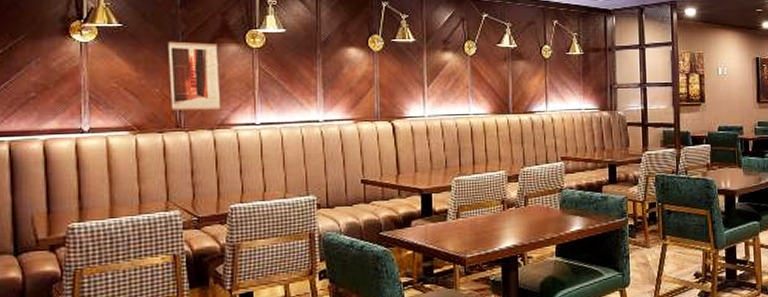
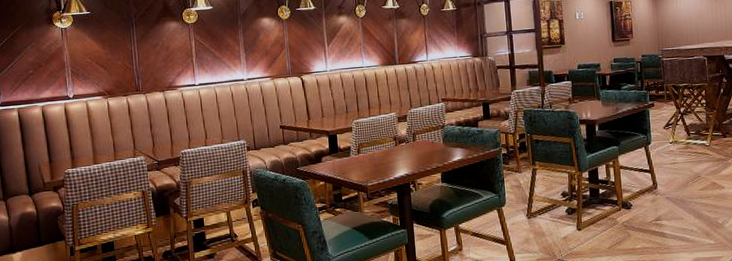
wall art: present [168,41,221,110] -> none [124,22,169,78]

